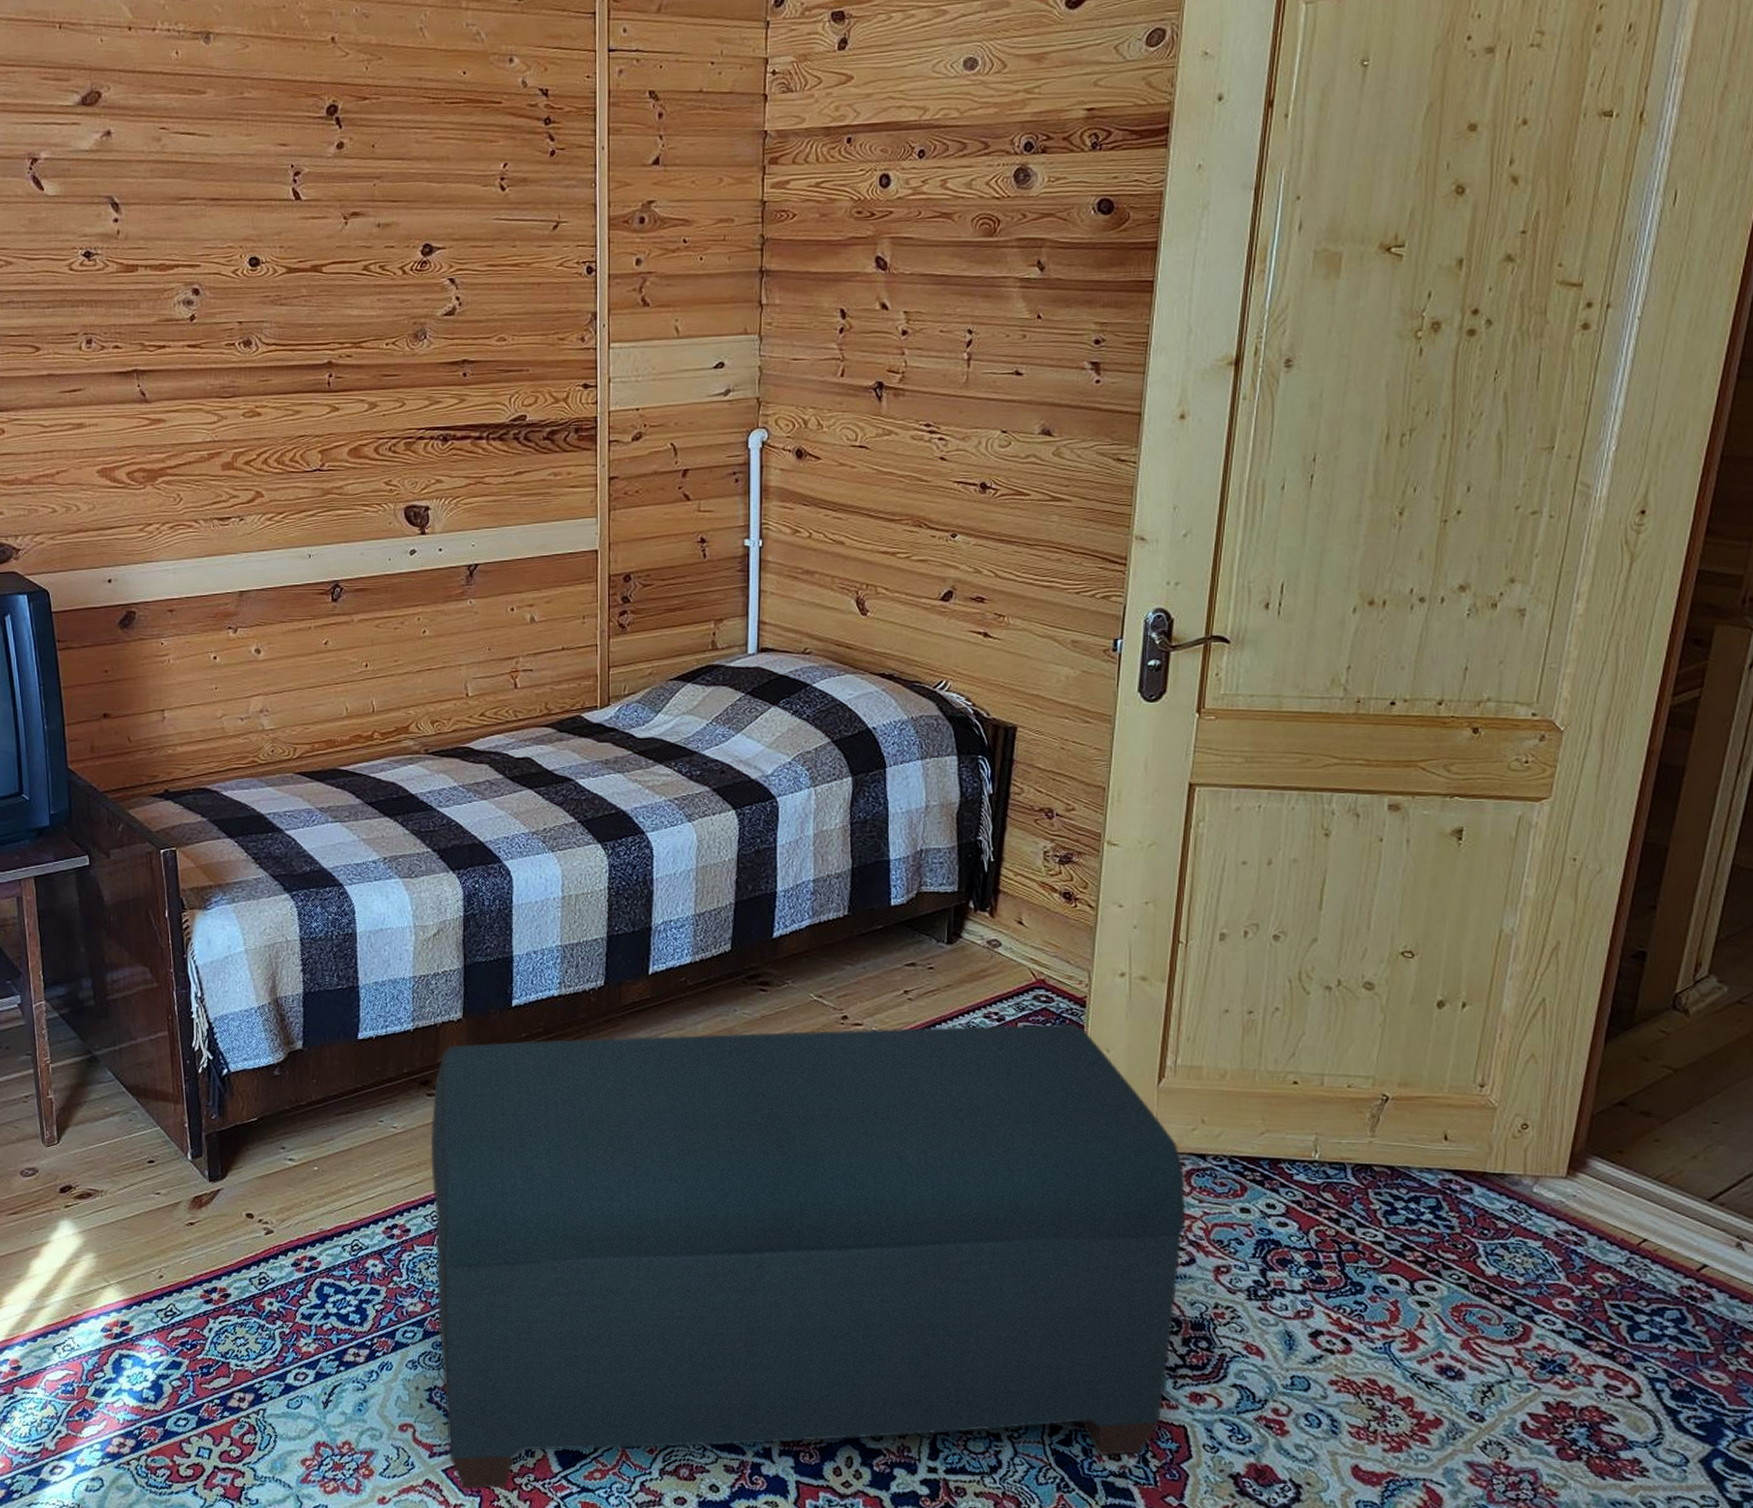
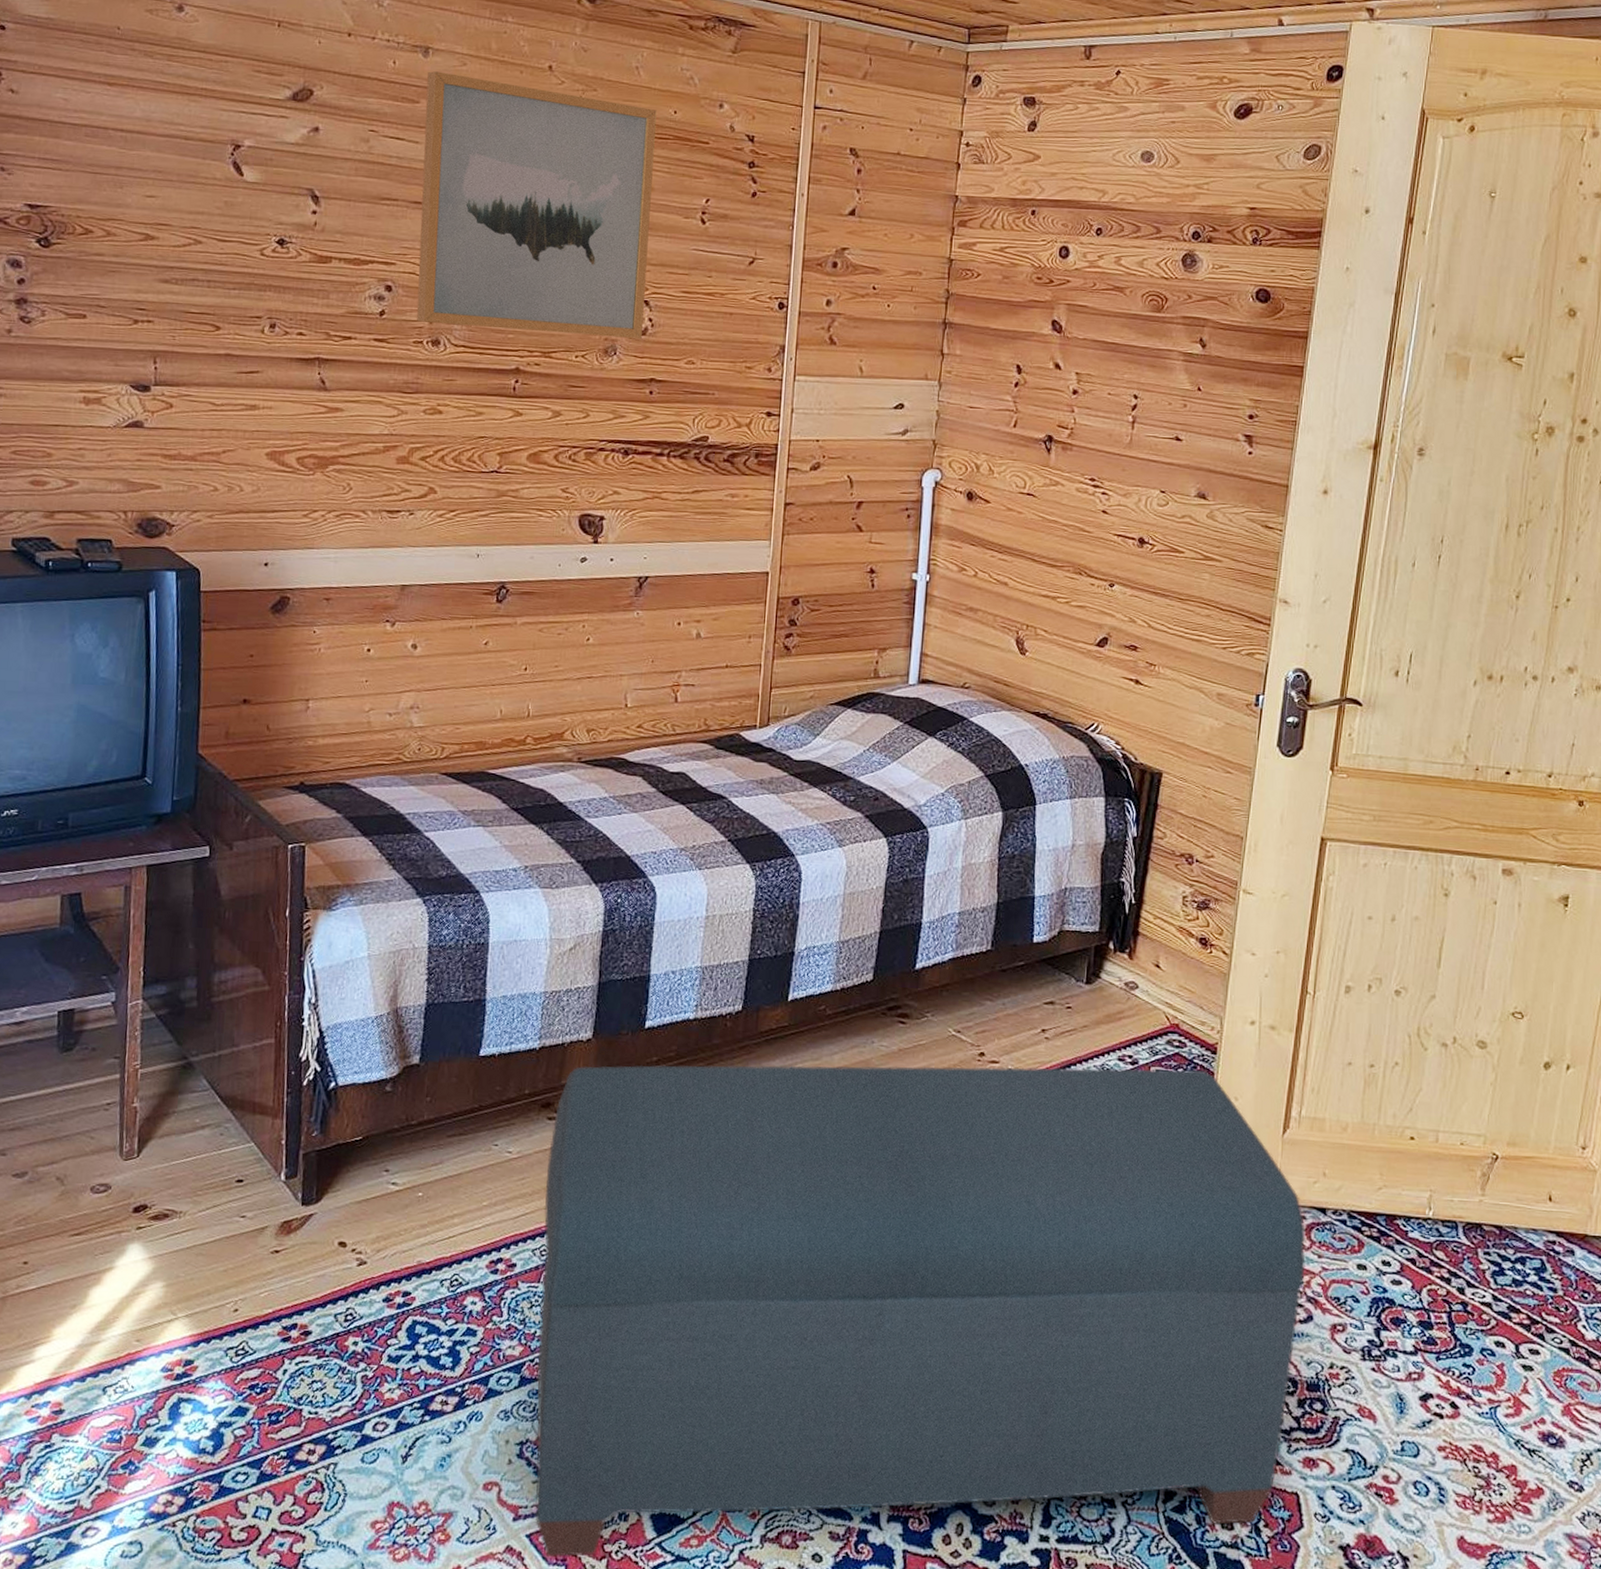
wall art: none [211,57,450,324] -> present [416,71,657,340]

